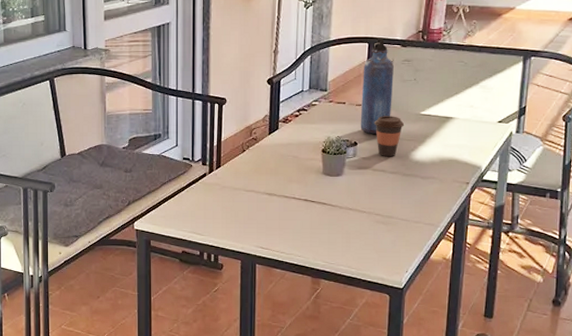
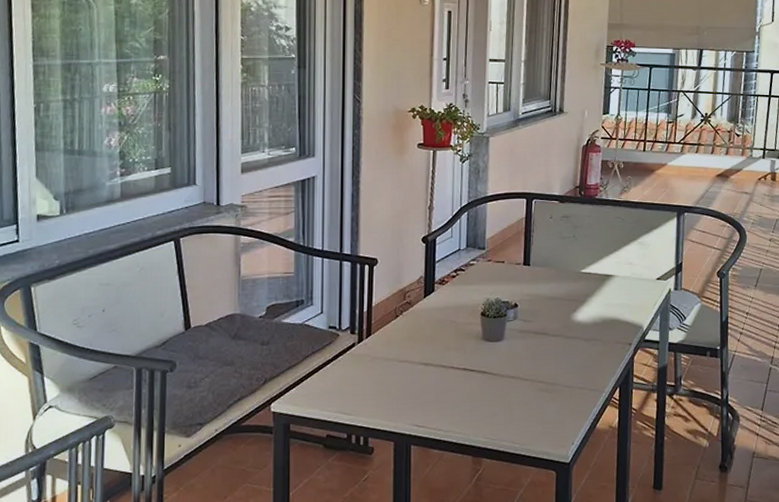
water bottle: present [360,37,394,134] -> none [520,193,553,294]
coffee cup: present [374,116,405,157] -> none [534,275,566,319]

